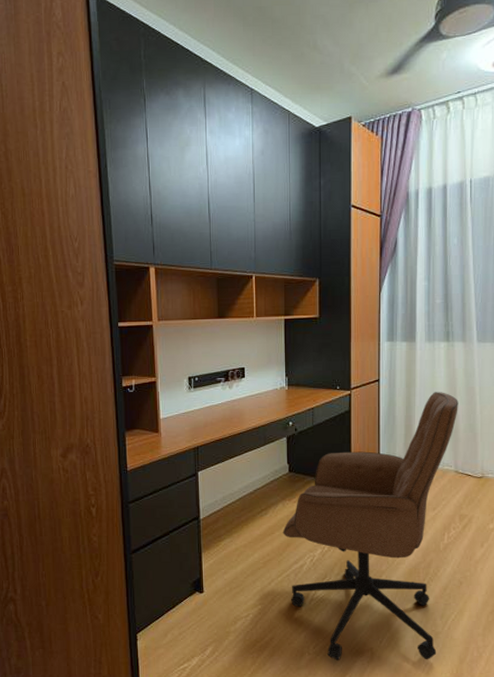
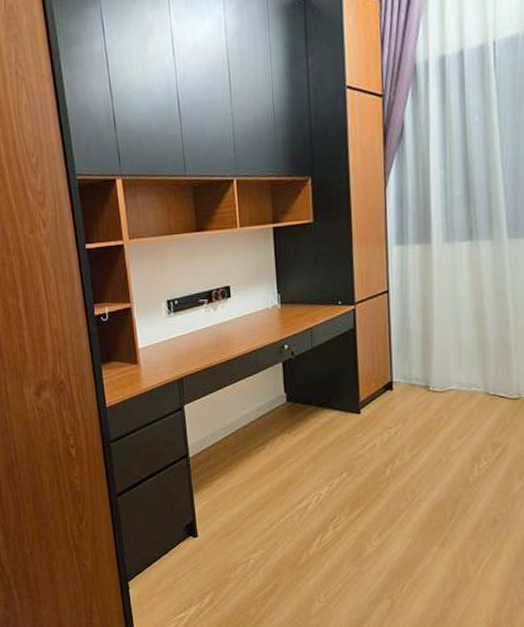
office chair: present [282,392,458,661] -> none [283,300,487,609]

